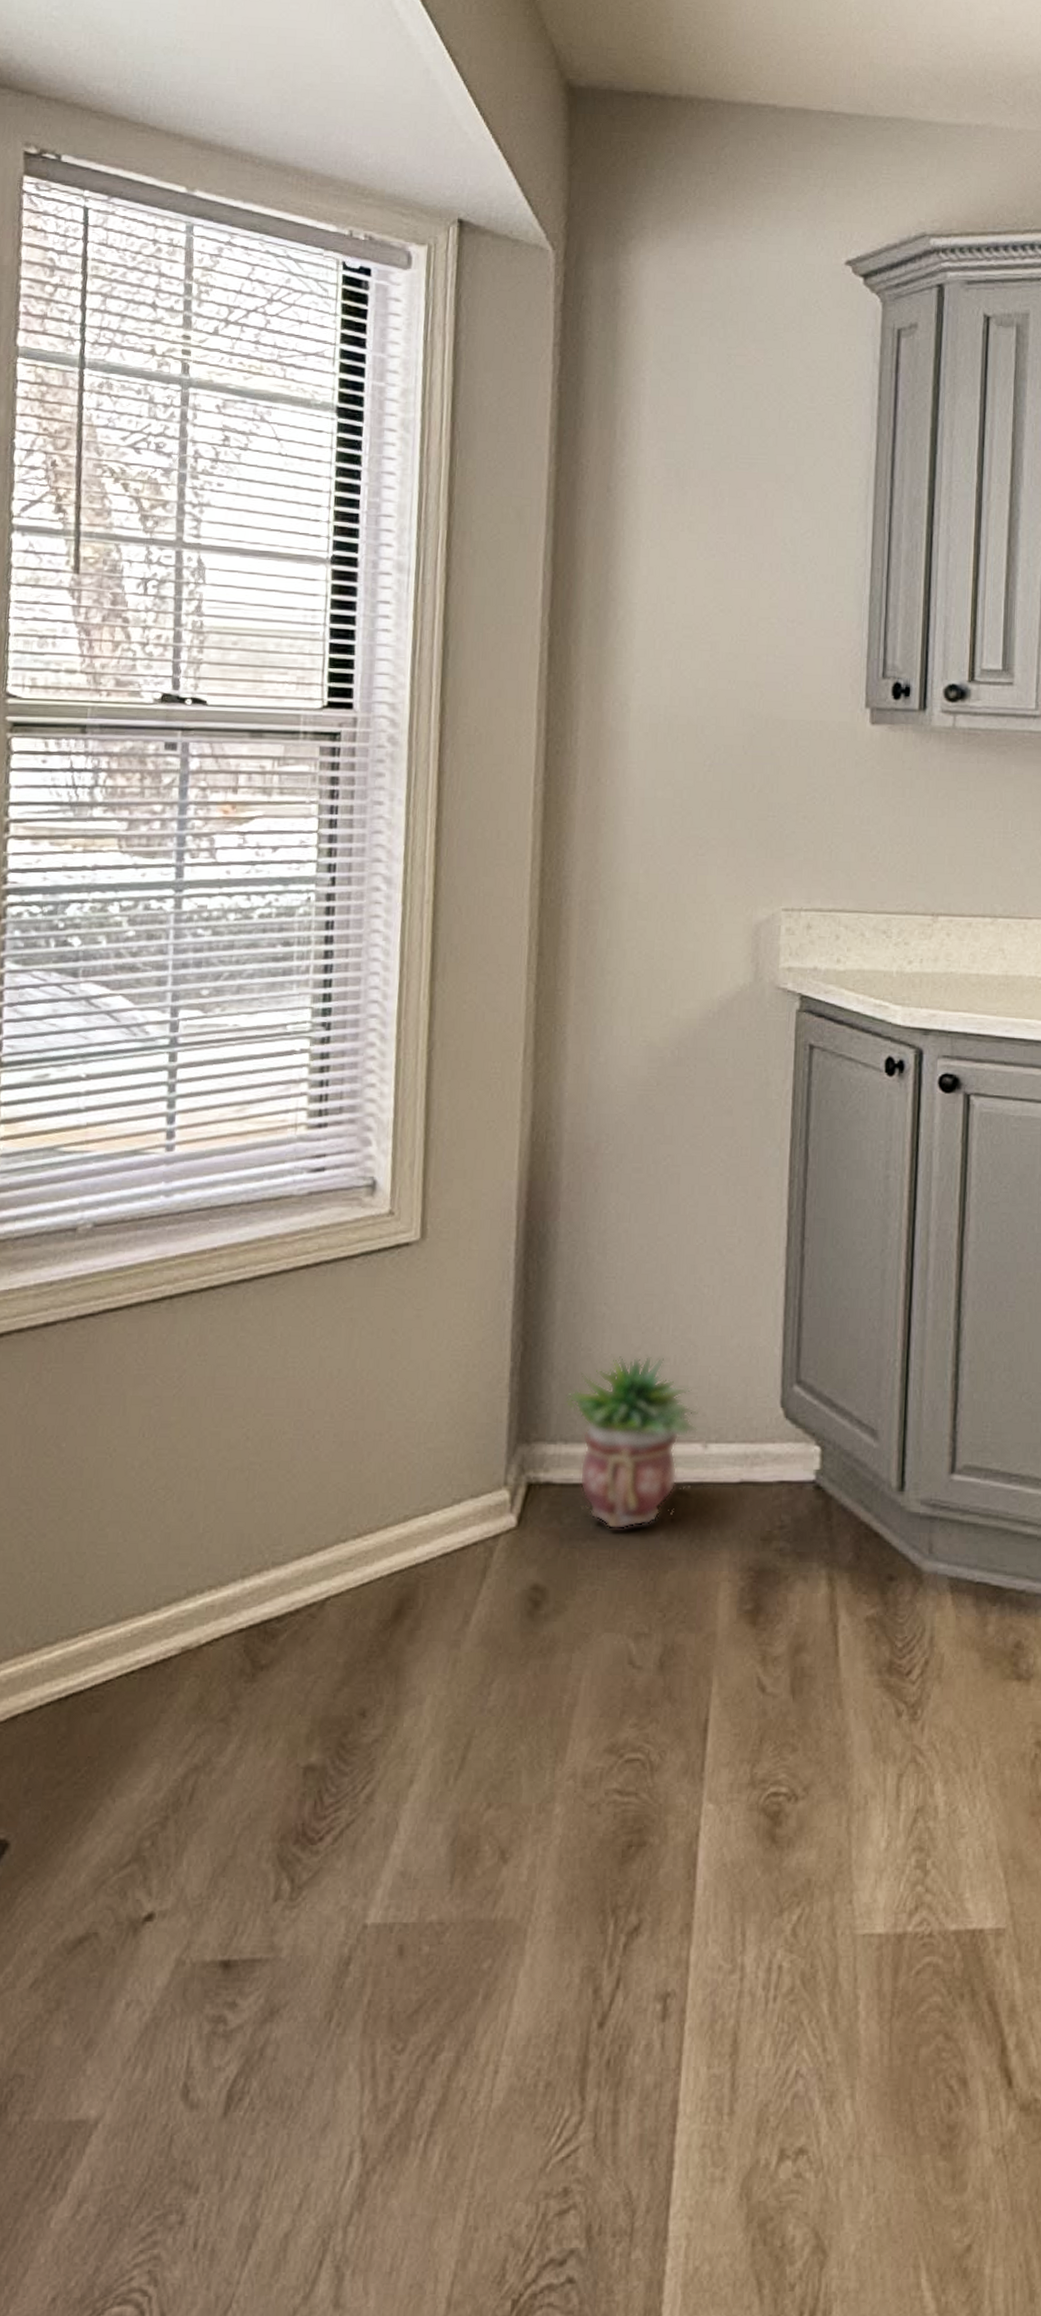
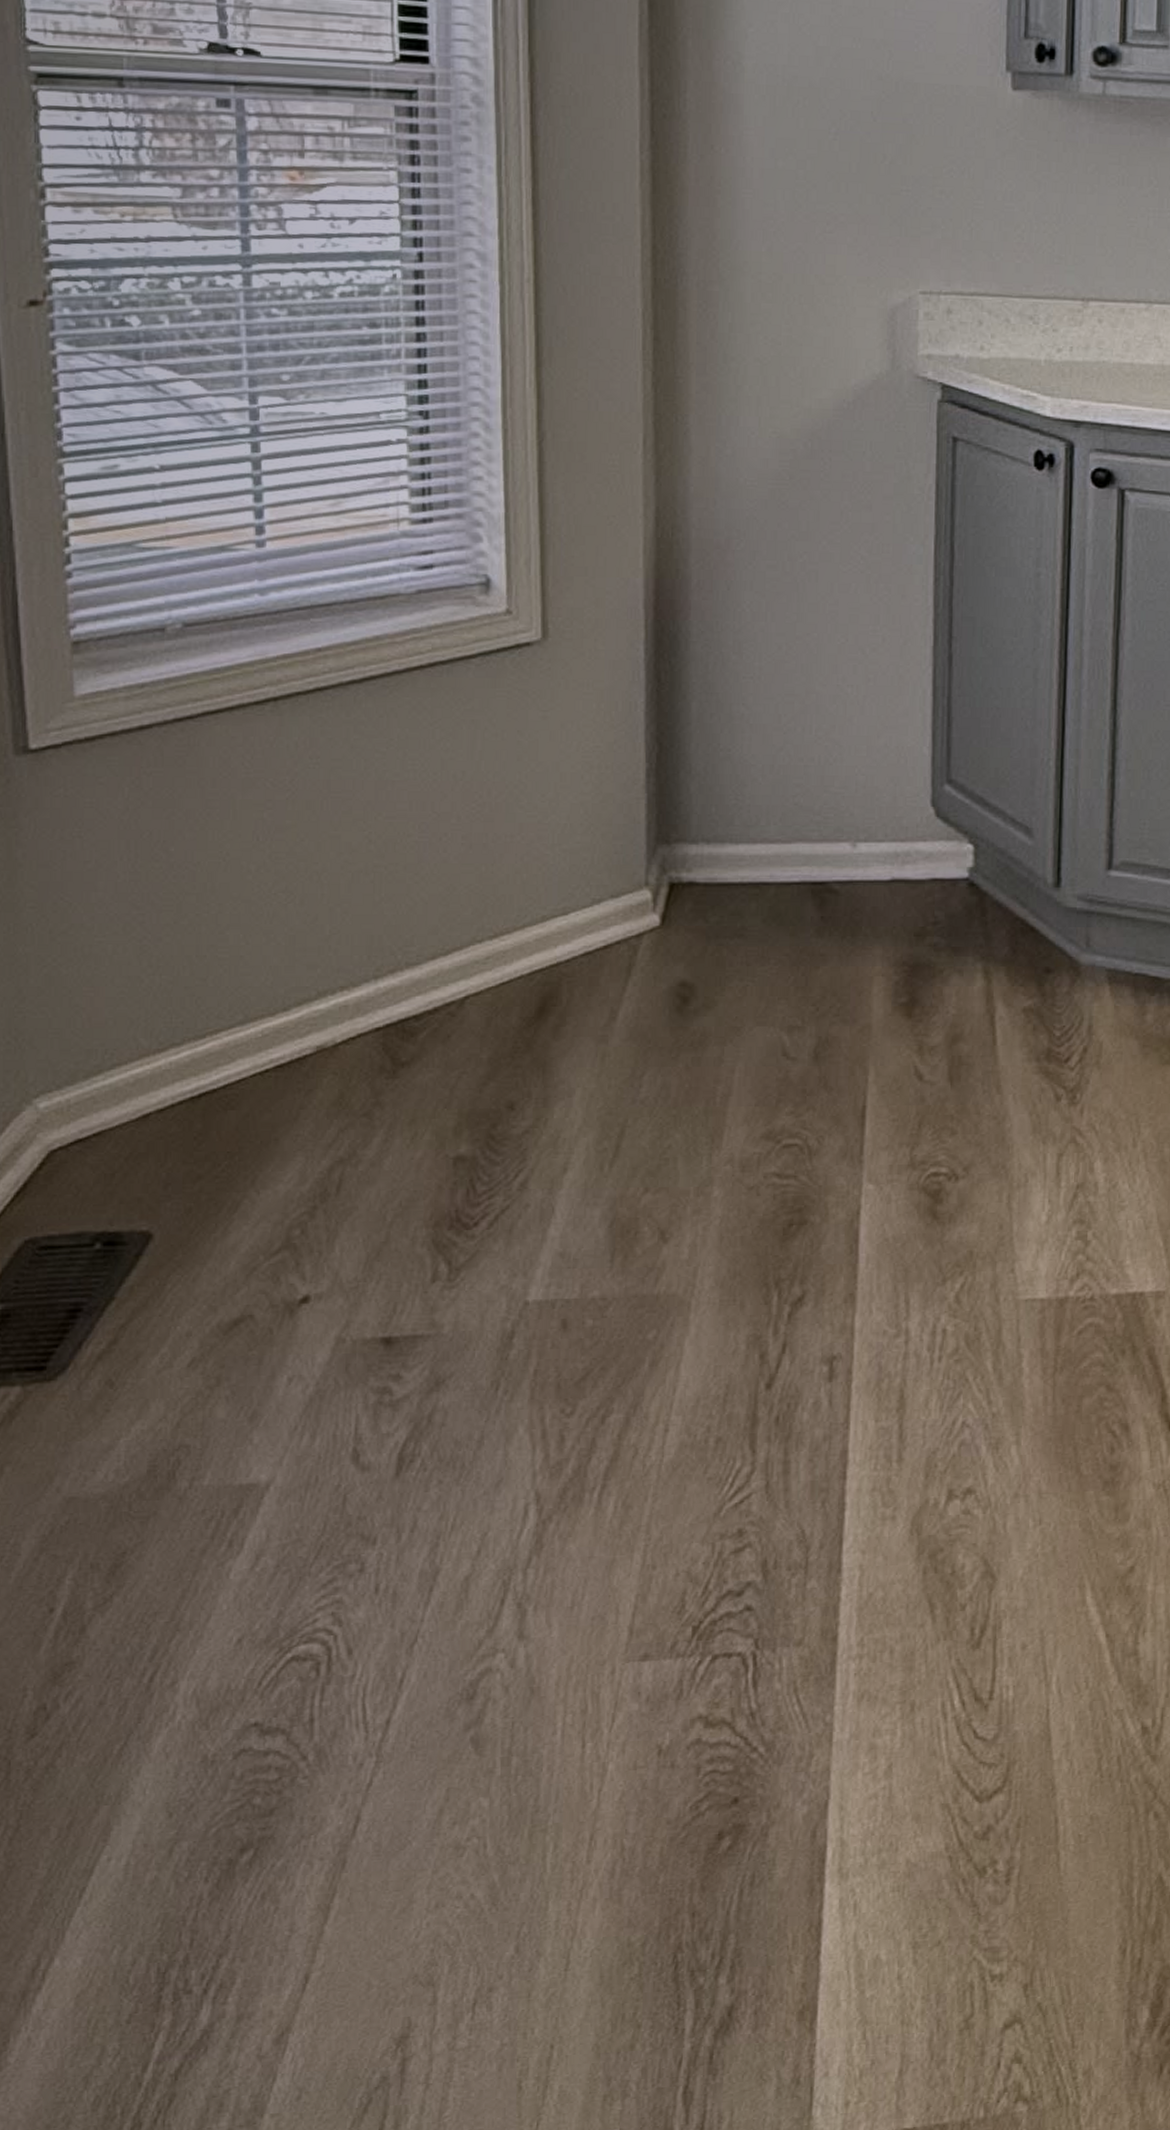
potted plant: present [565,1356,698,1530] -> none [706,756,846,927]

